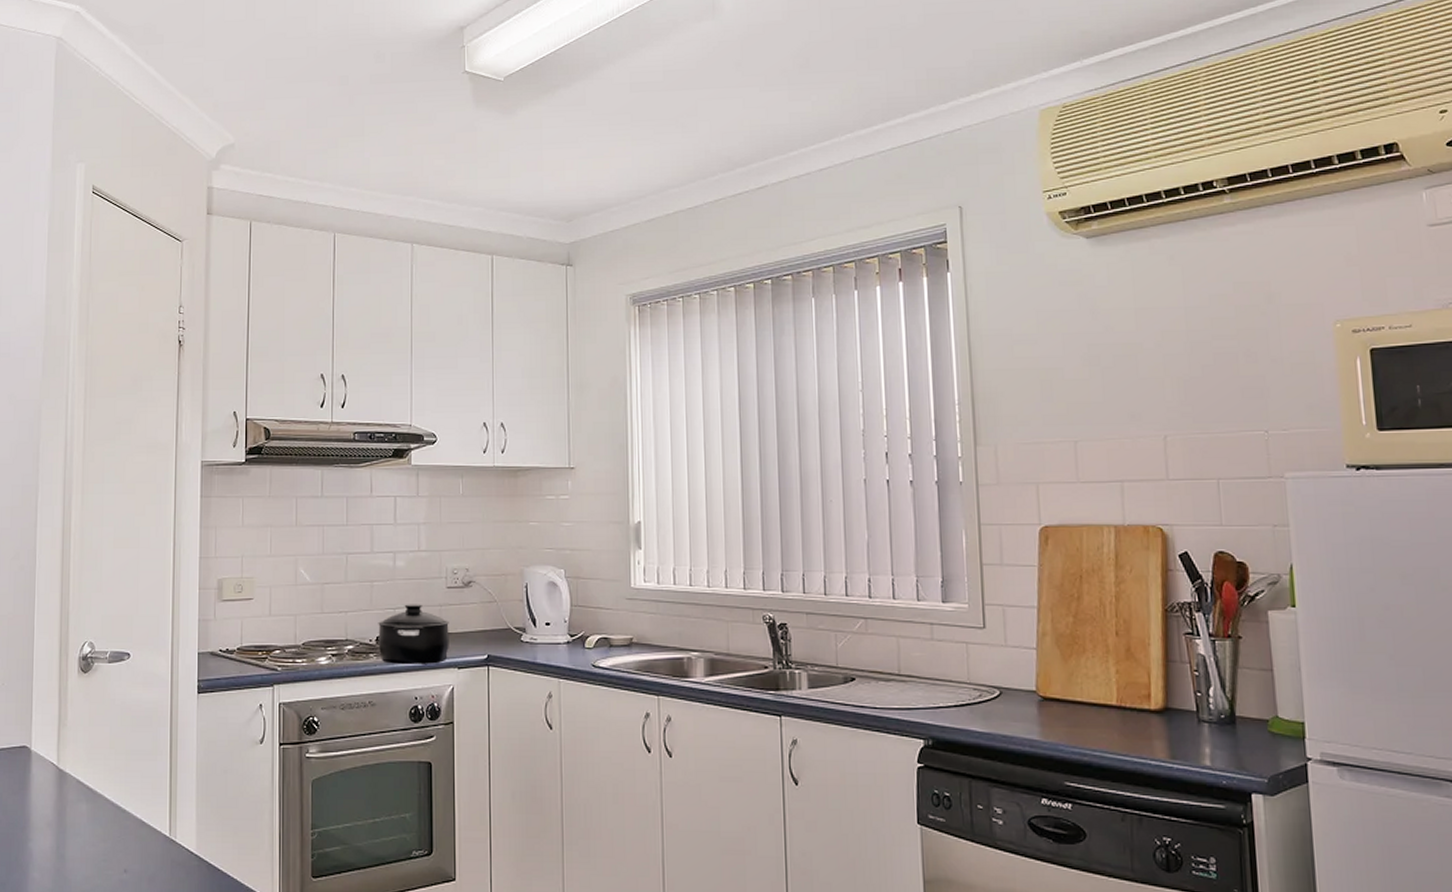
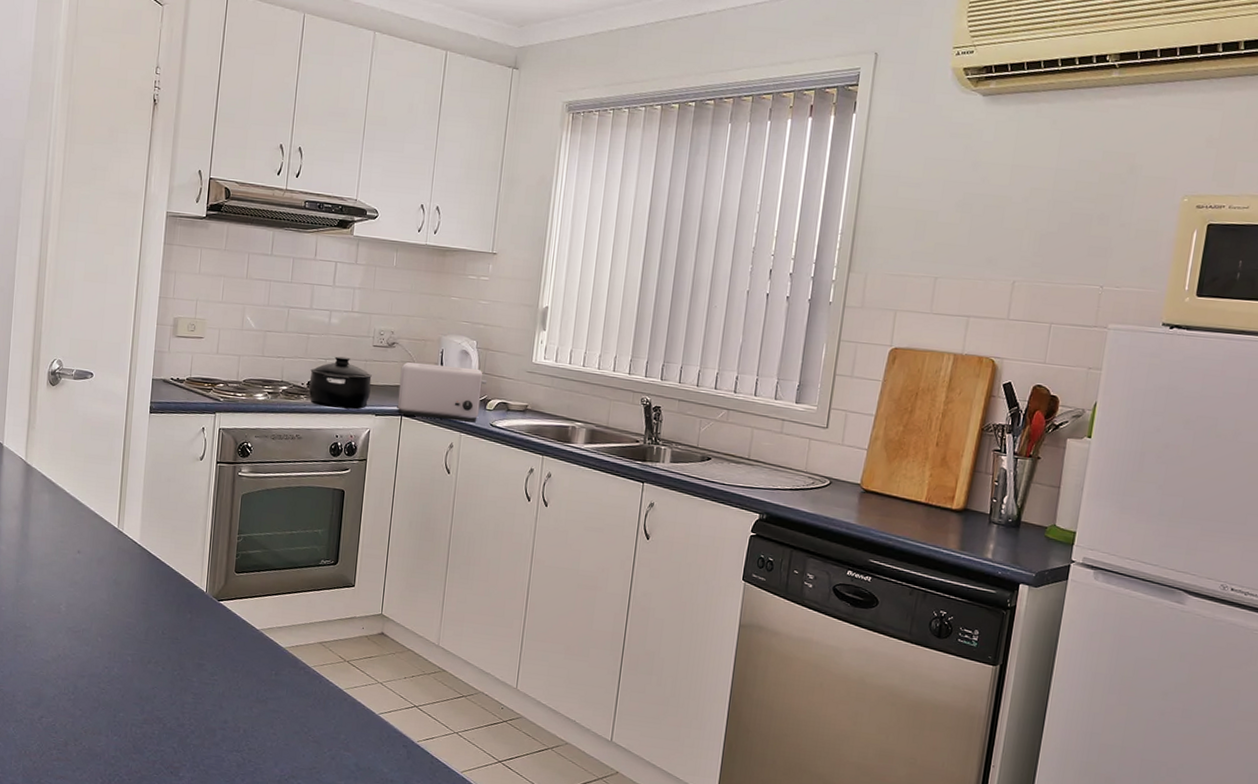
toaster: none [481,601,583,666] -> present [397,361,488,423]

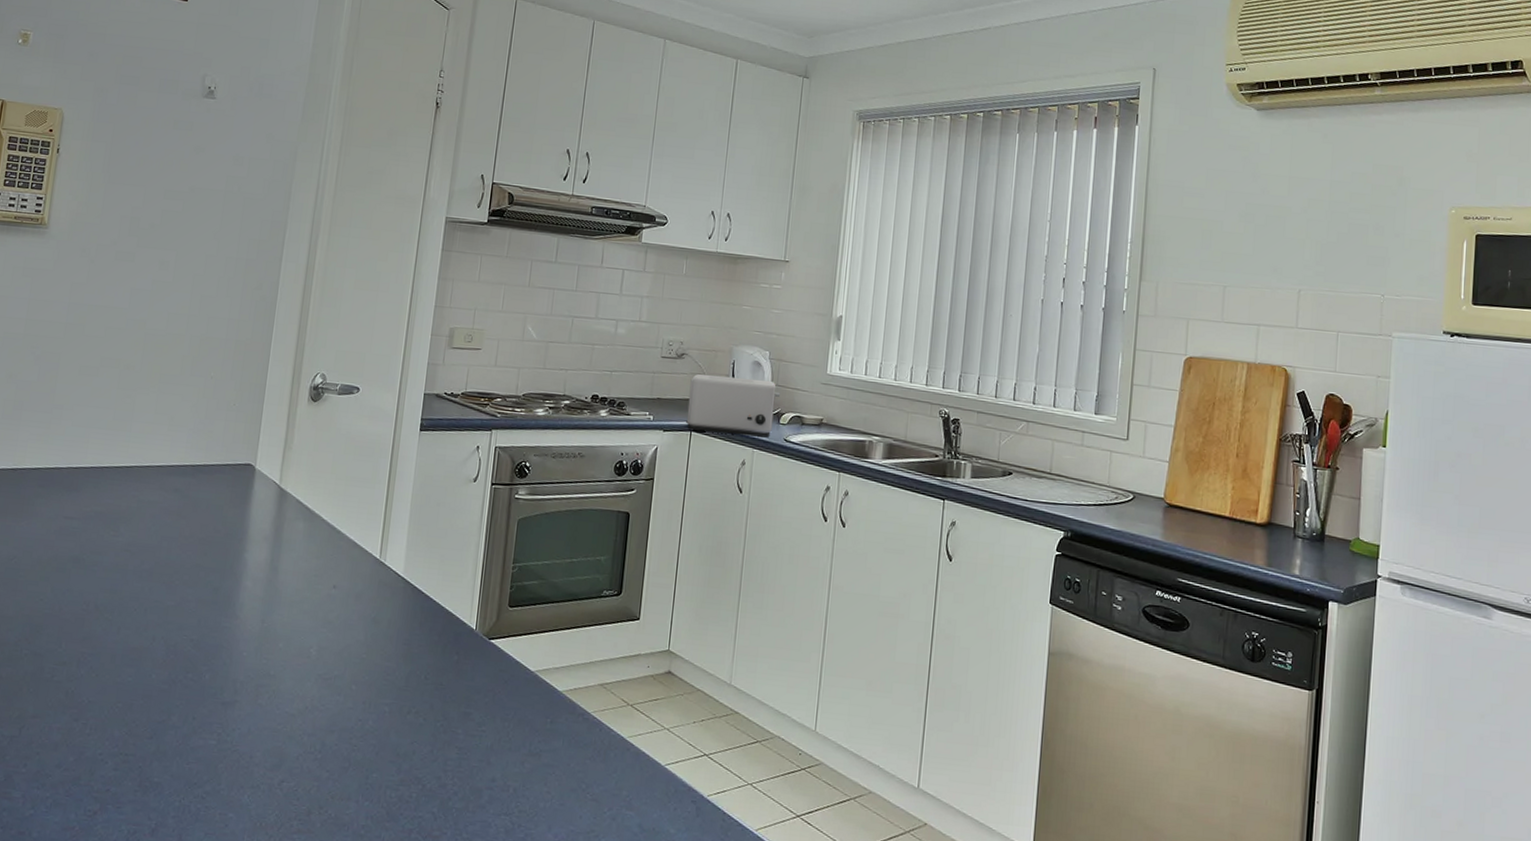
saucepan: present [308,356,372,410] -> none [592,368,660,425]

